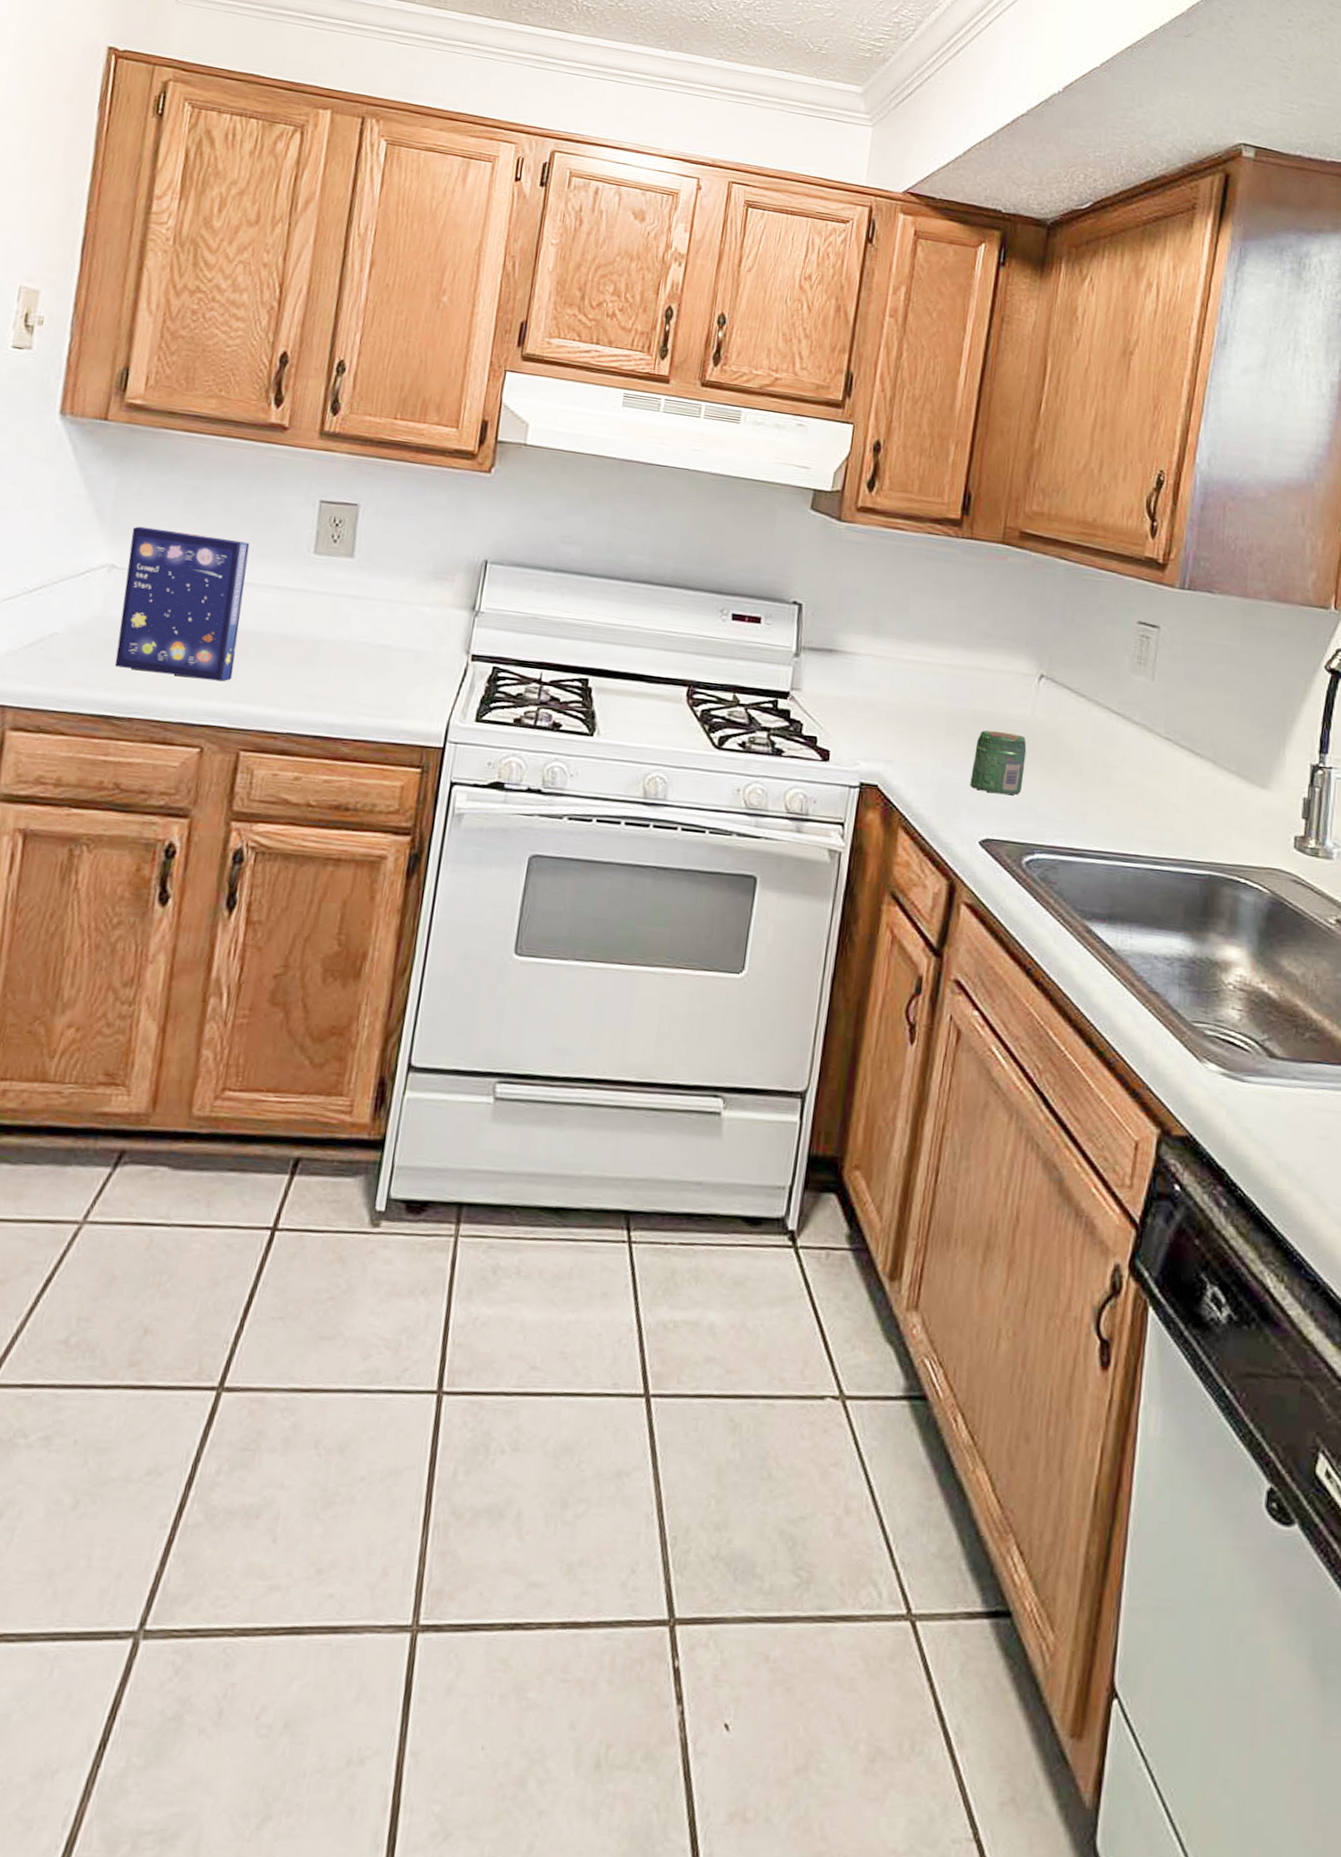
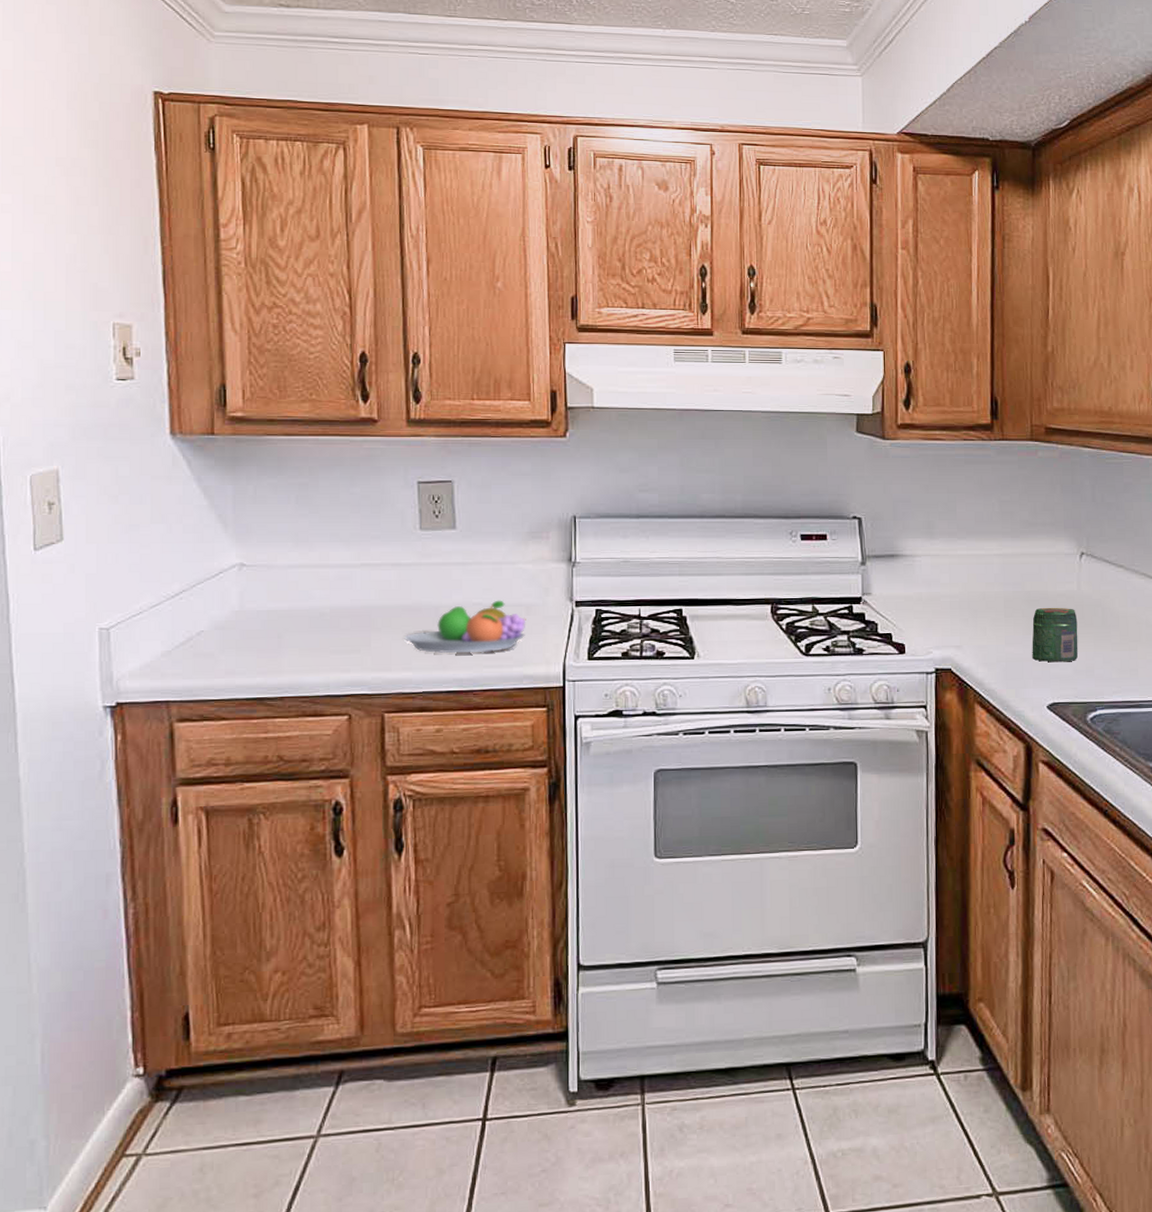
cereal box: present [115,526,250,681] -> none [254,526,366,655]
fruit bowl: none [276,642,415,700] -> present [404,600,526,654]

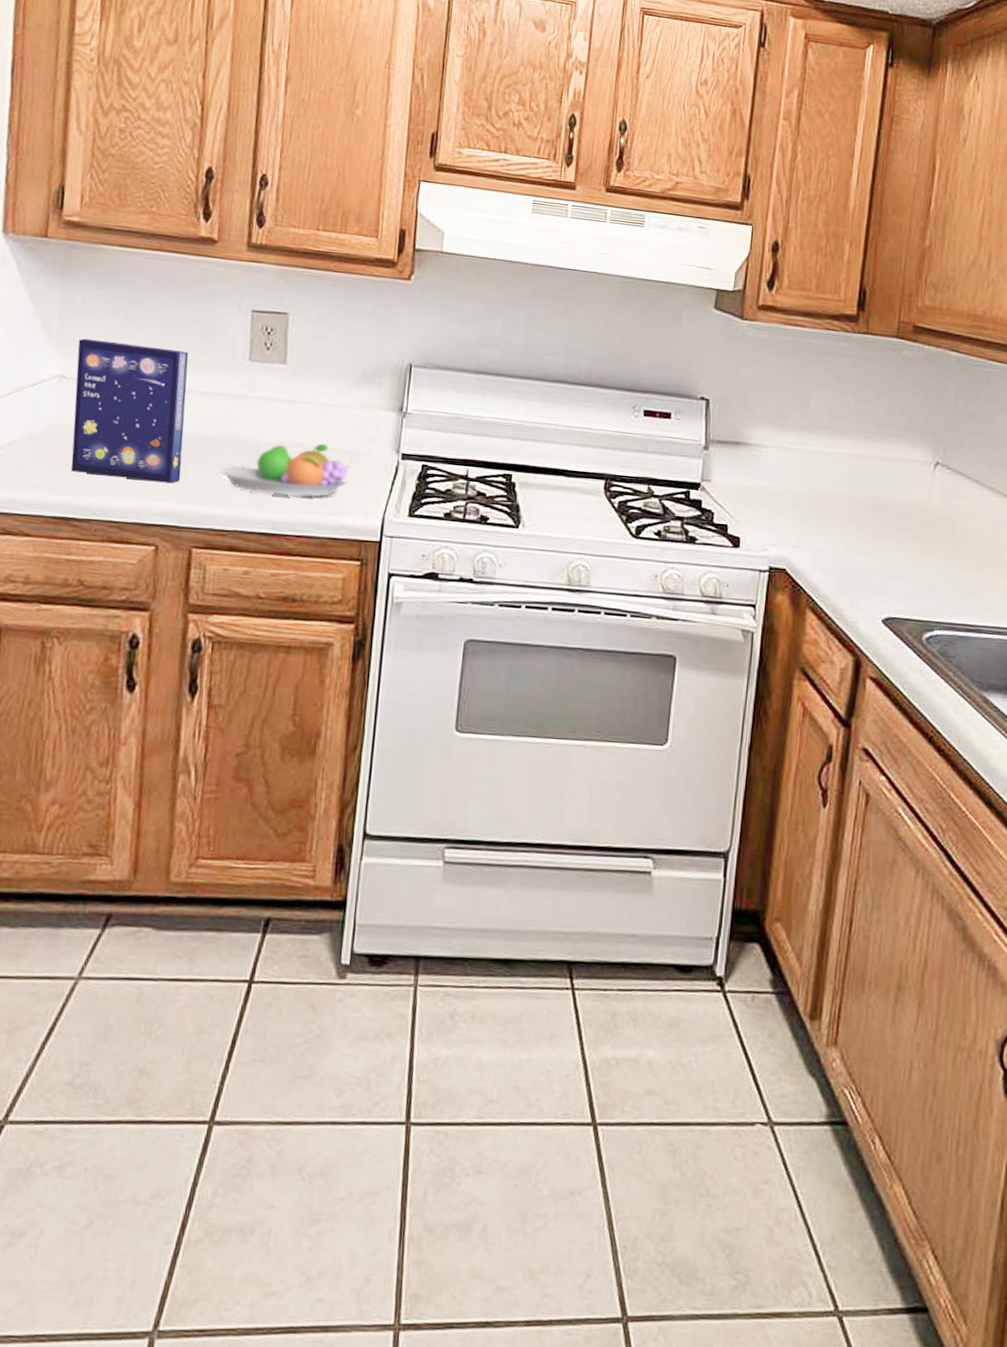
cereal box: none [254,526,366,655] -> present [71,338,189,483]
jar: present [1032,607,1078,662] -> none [872,515,925,576]

